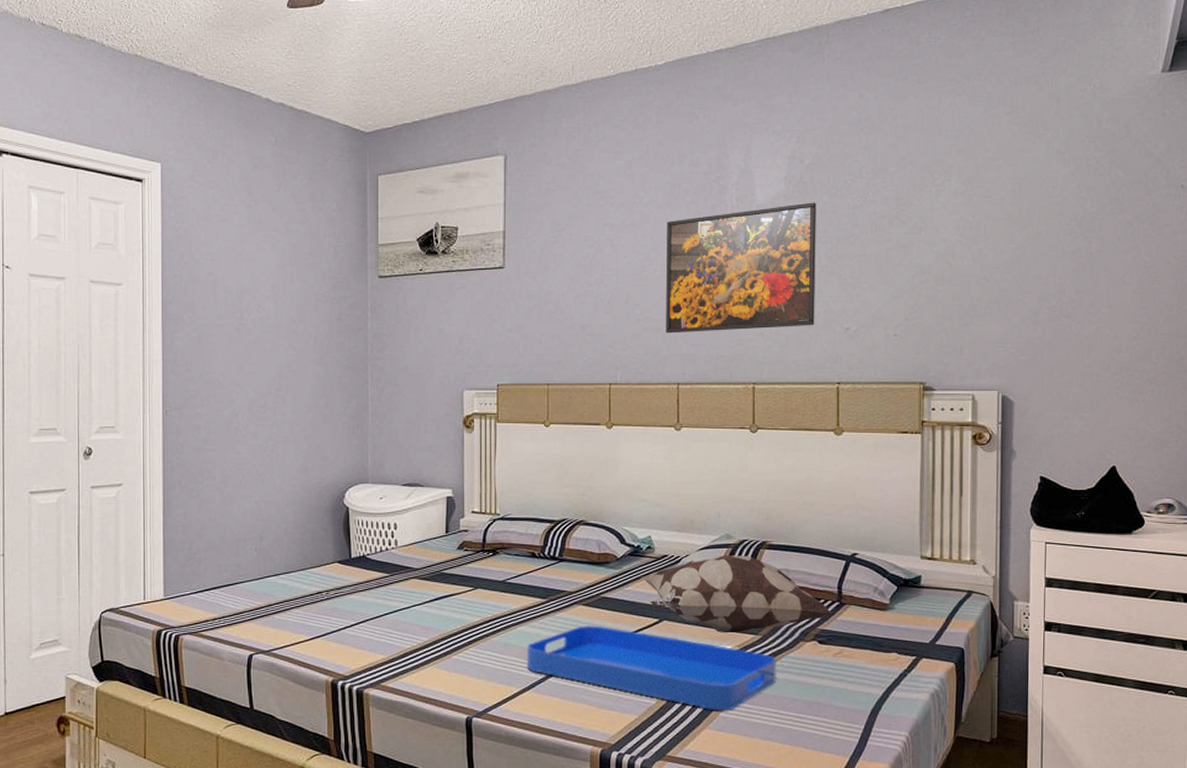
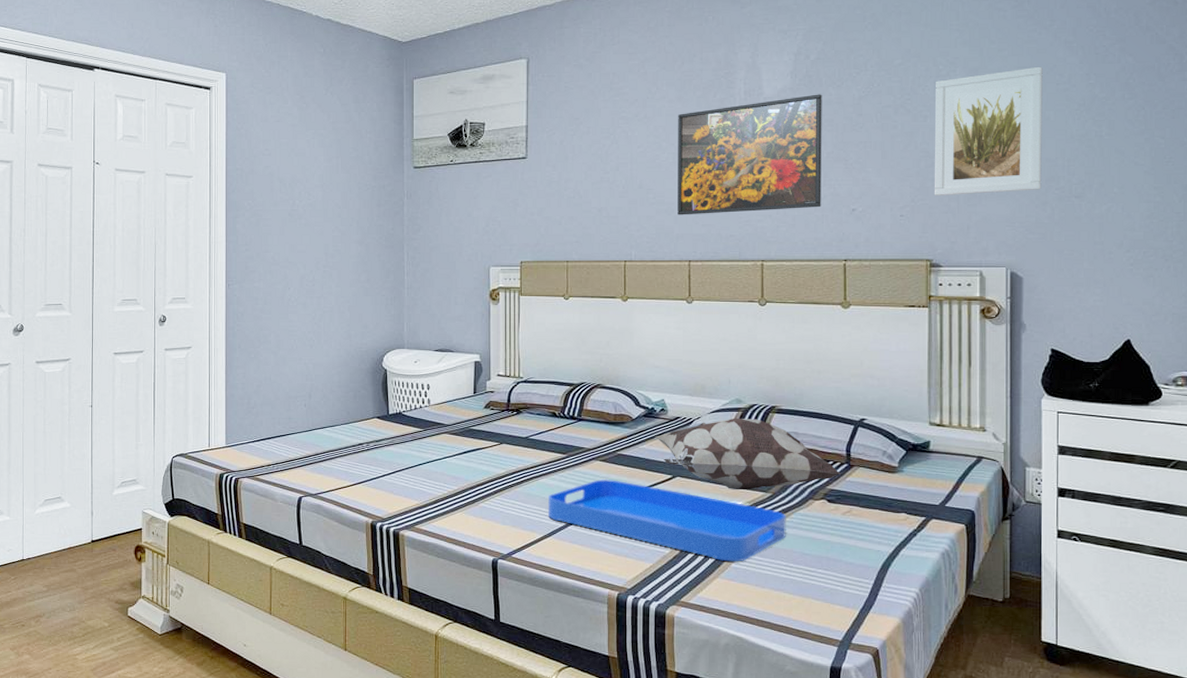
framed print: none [927,177,1036,315] -> present [934,66,1043,197]

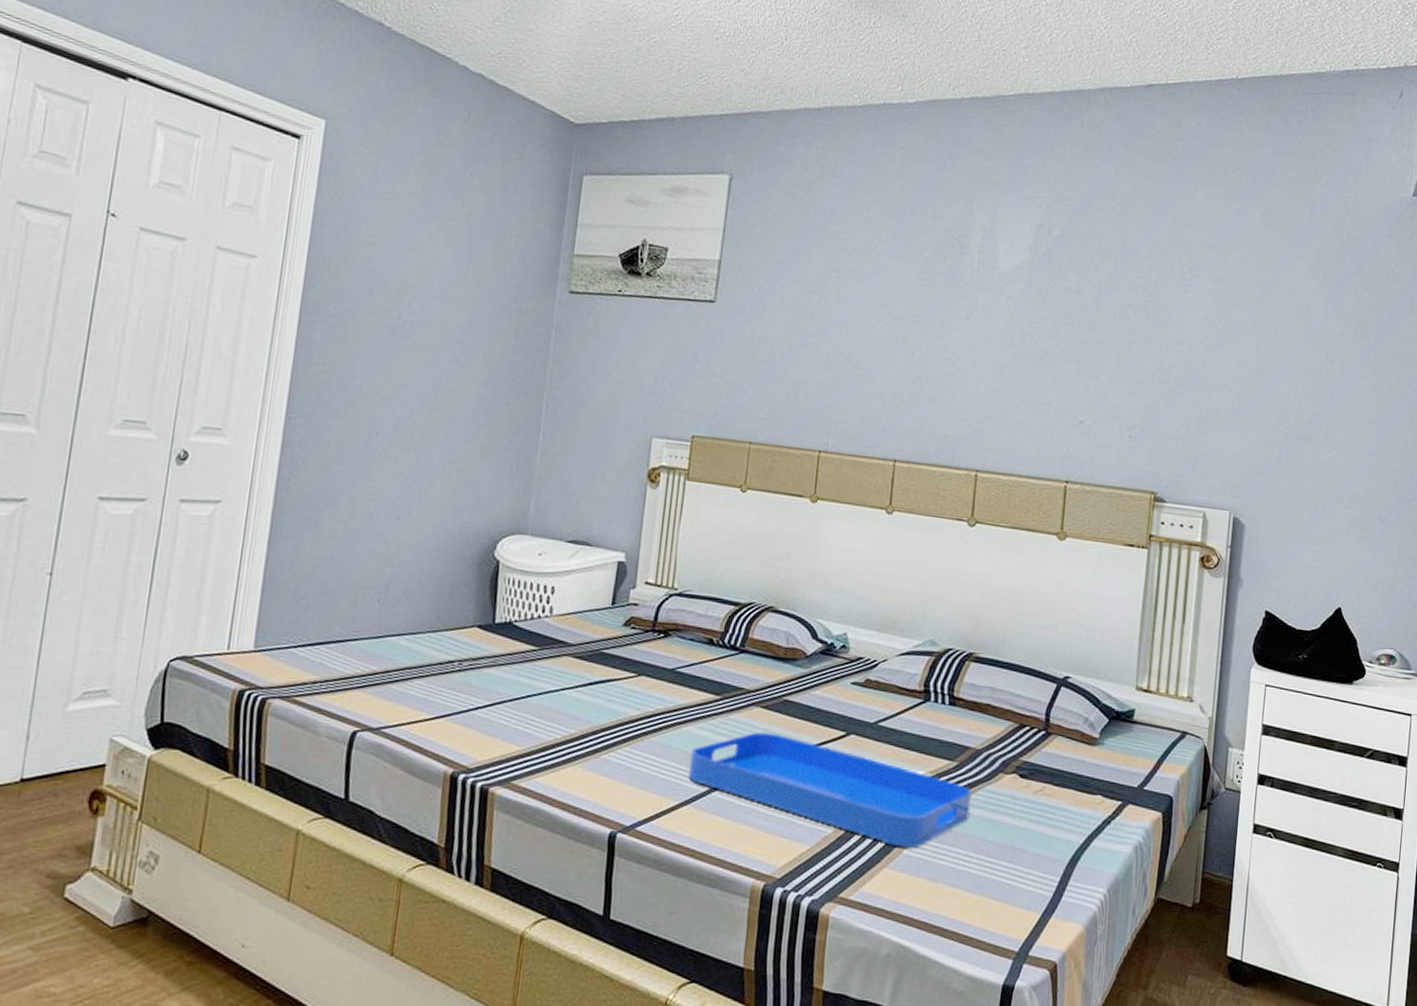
decorative pillow: present [655,418,842,490] -> none [830,663,1038,756]
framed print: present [678,94,822,215] -> none [887,275,1061,415]
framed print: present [934,66,1043,197] -> none [1165,284,1285,426]

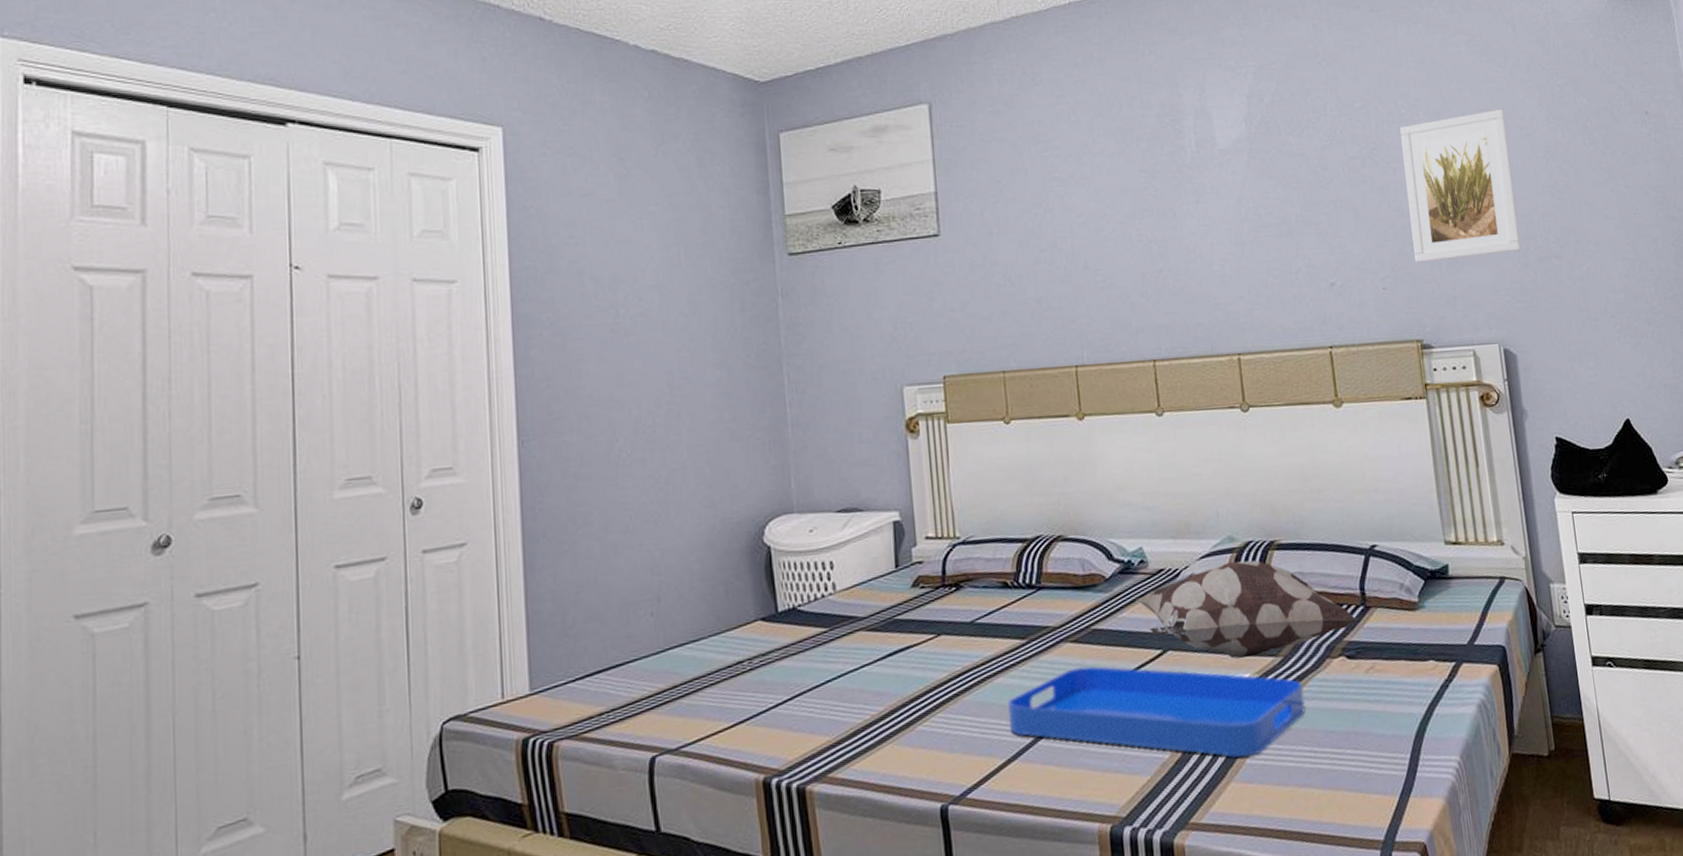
decorative pillow: none [830,663,1038,756] -> present [1136,560,1359,659]
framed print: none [1165,284,1285,426] -> present [1400,108,1521,264]

